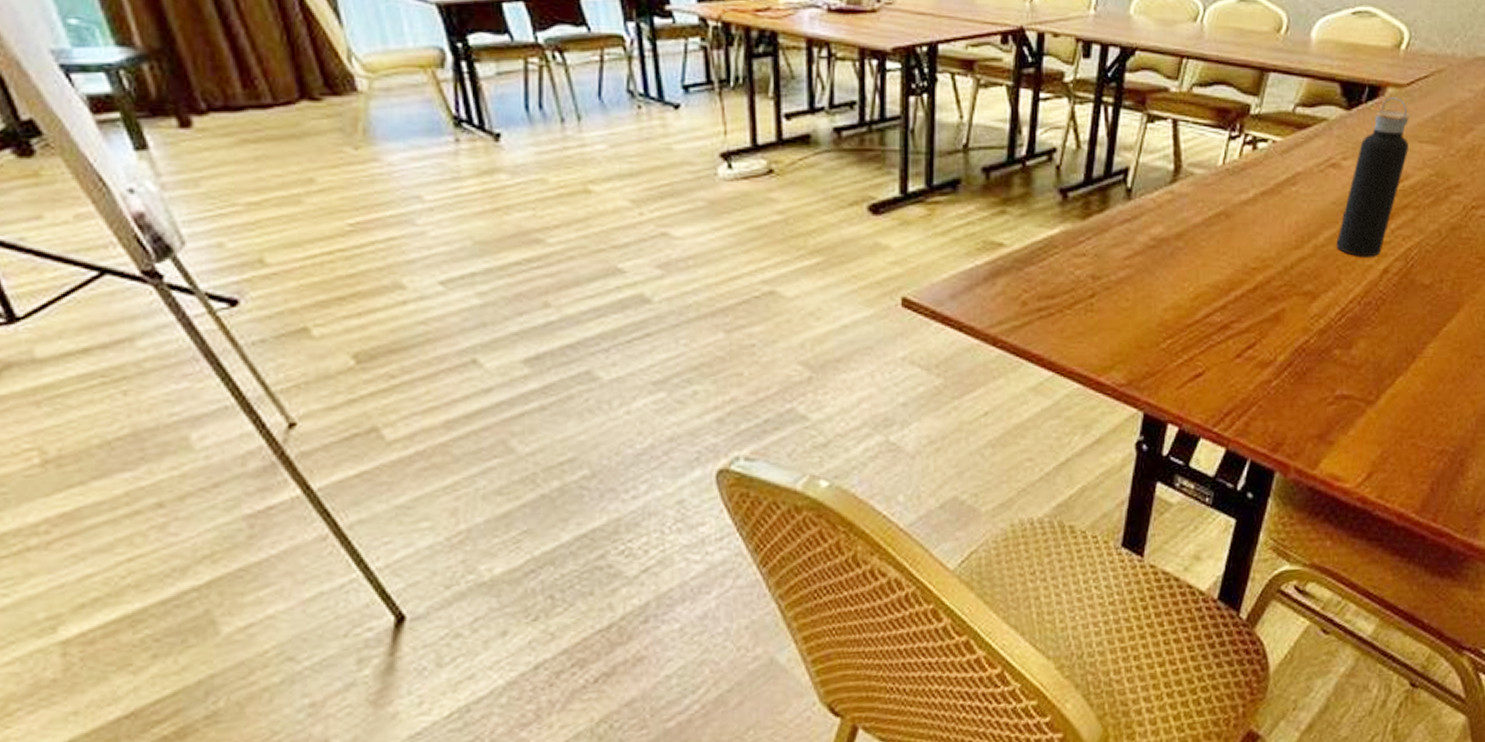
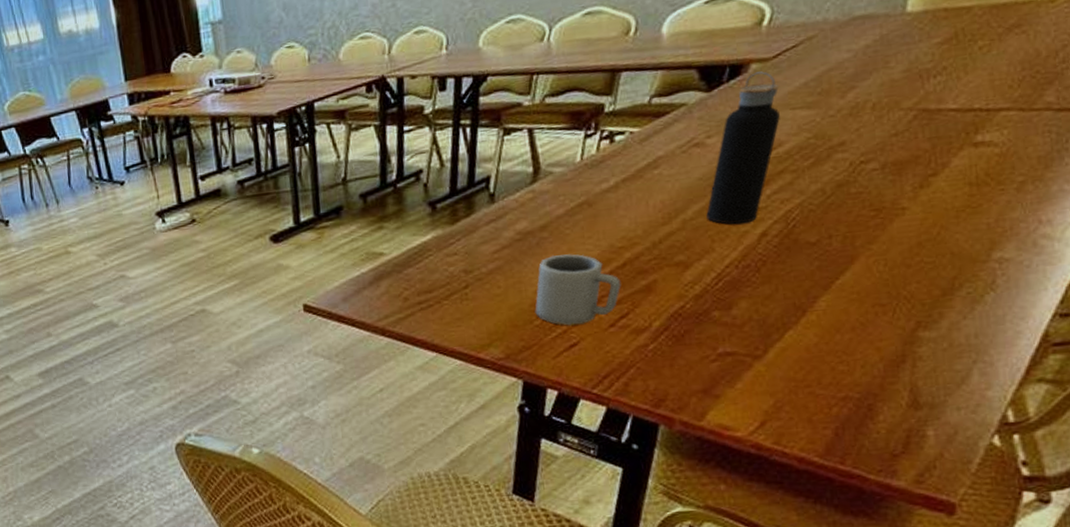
cup: none [1162,270,1251,352] -> present [535,254,621,326]

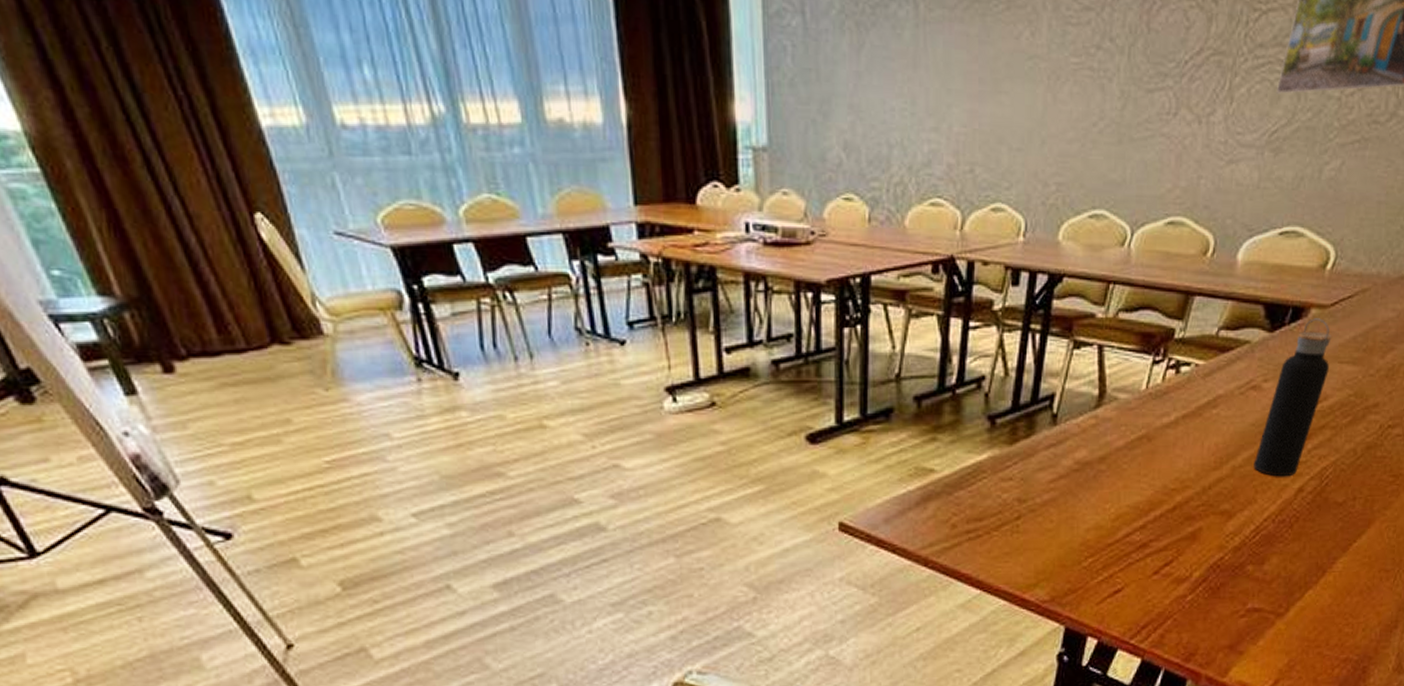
cup: present [535,254,621,326] -> none [1084,491,1169,570]

